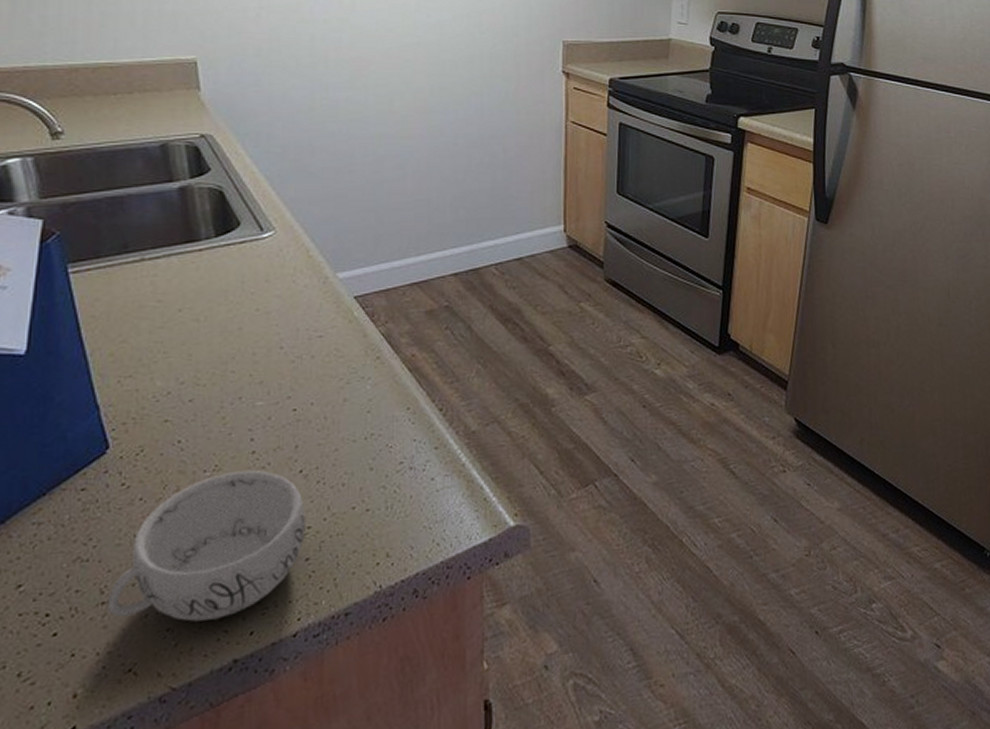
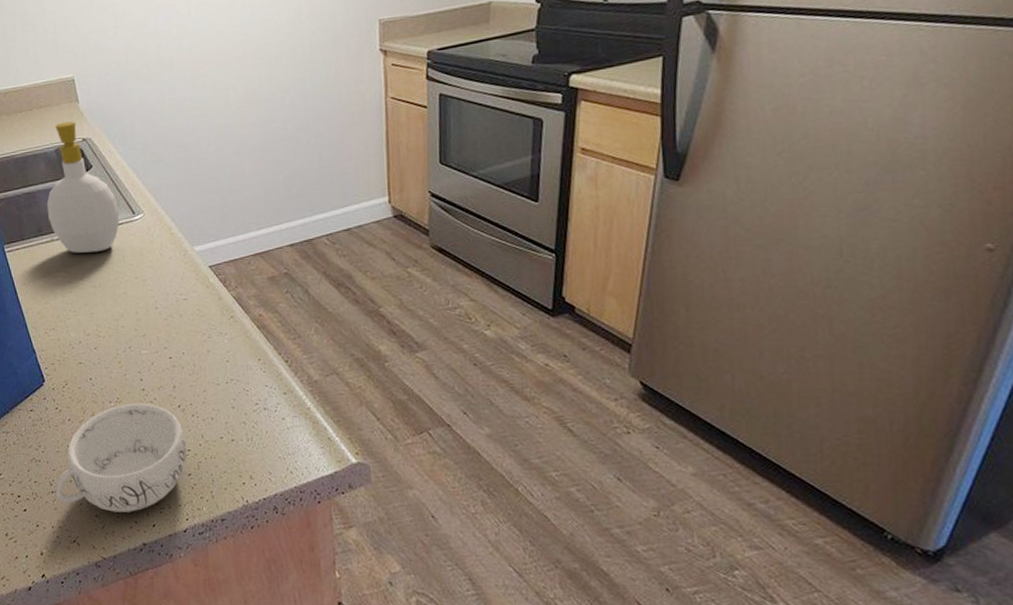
soap bottle: none [139,112,241,277] -> present [46,121,120,253]

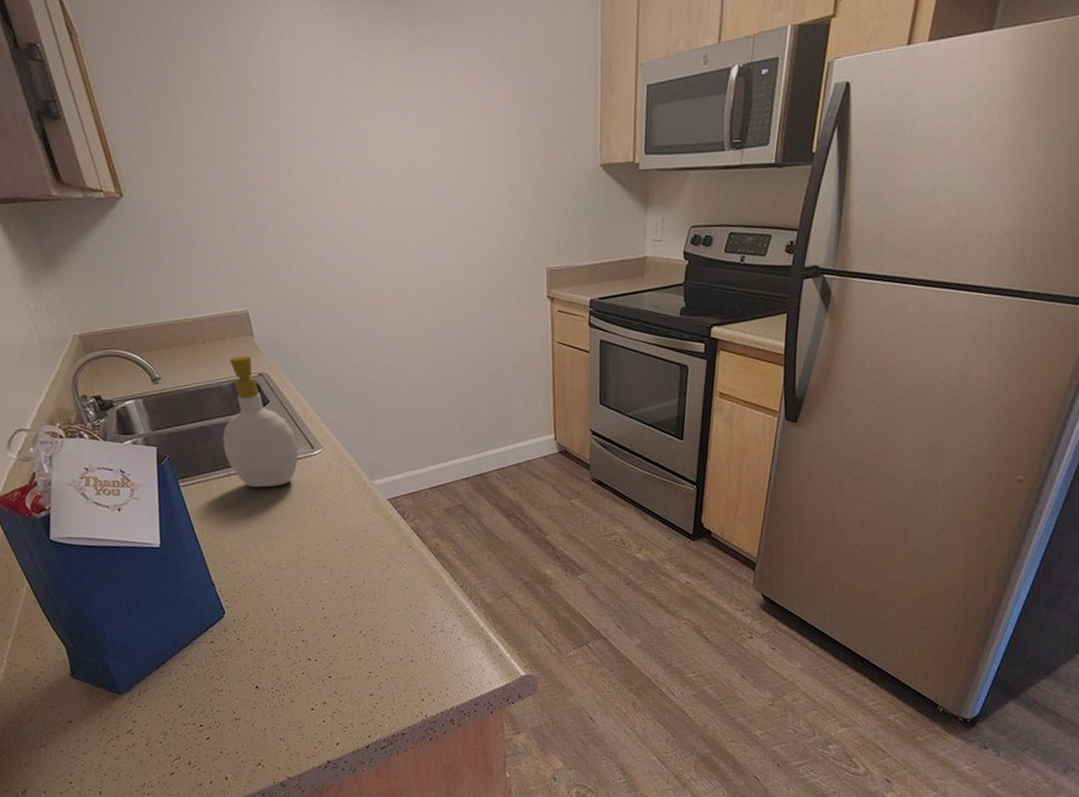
decorative bowl: present [55,403,187,512] -> none [238,630,369,734]

